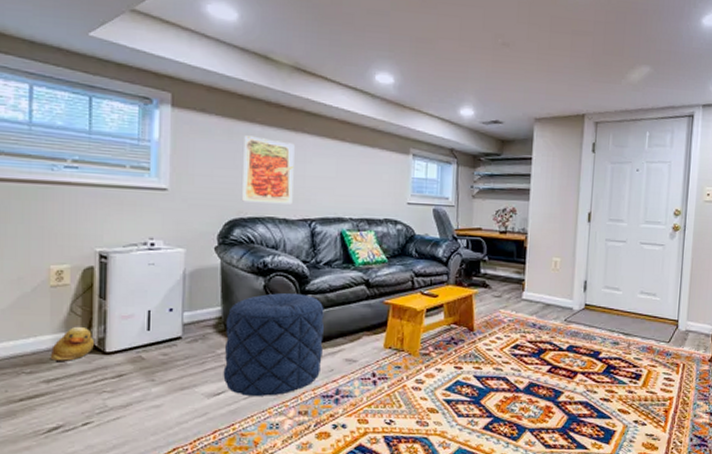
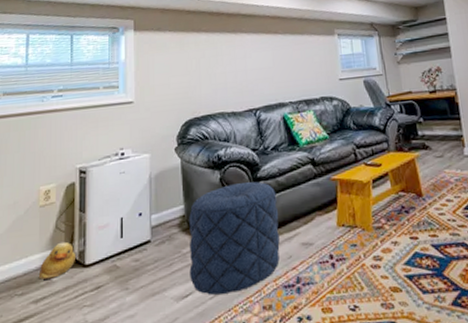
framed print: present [242,135,295,205] -> none [193,43,238,103]

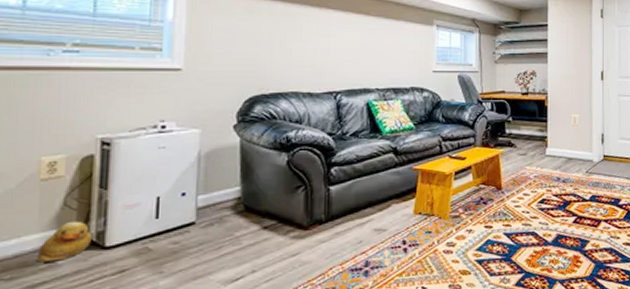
pouf: present [189,181,280,295] -> none [242,167,353,279]

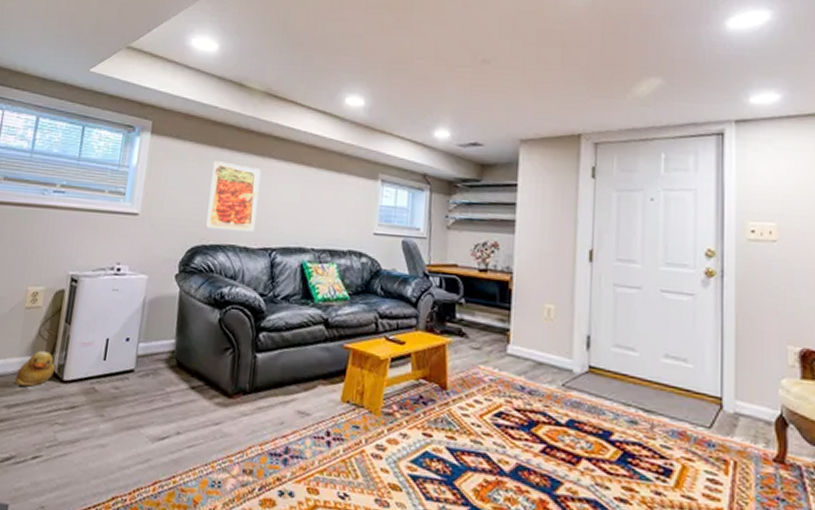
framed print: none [264,13,319,78] -> present [206,161,261,232]

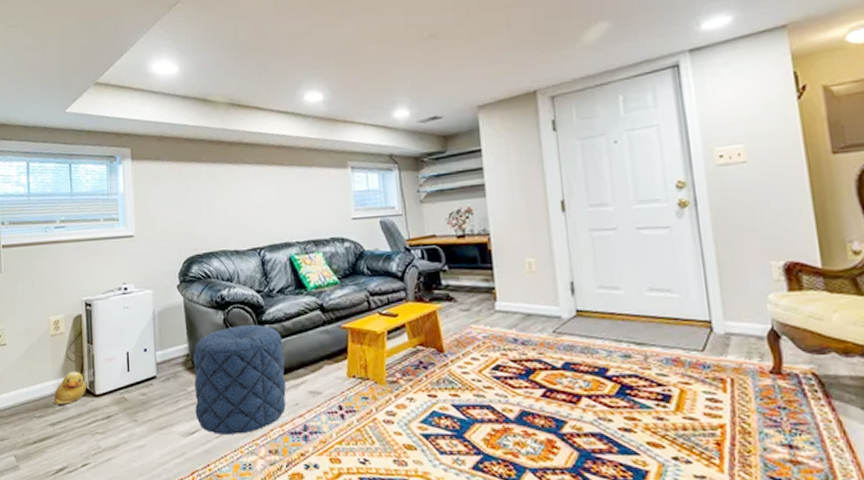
pouf: none [169,328,279,447] -> present [193,325,286,434]
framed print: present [206,161,261,232] -> none [193,174,241,239]

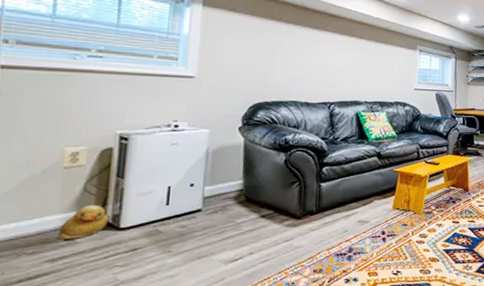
pouf: present [193,325,286,434] -> none [241,166,340,260]

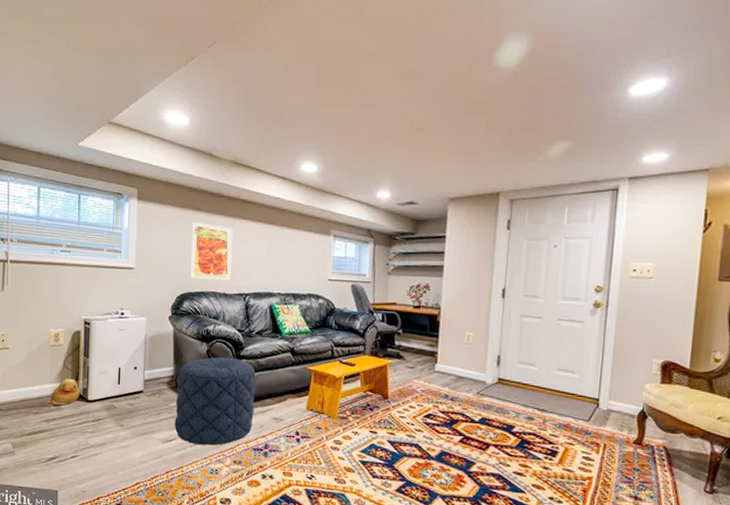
pouf: none [241,166,340,260] -> present [174,357,256,446]
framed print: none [267,32,318,90] -> present [191,222,233,281]

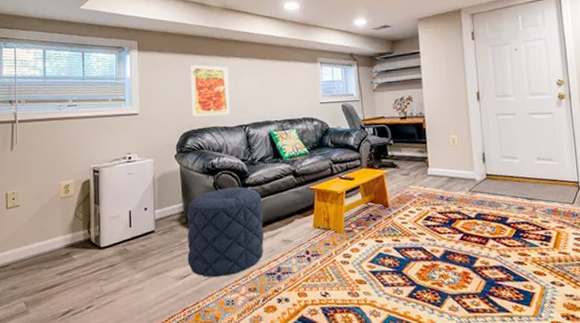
rubber duck: present [49,378,80,406] -> none [62,227,92,257]

